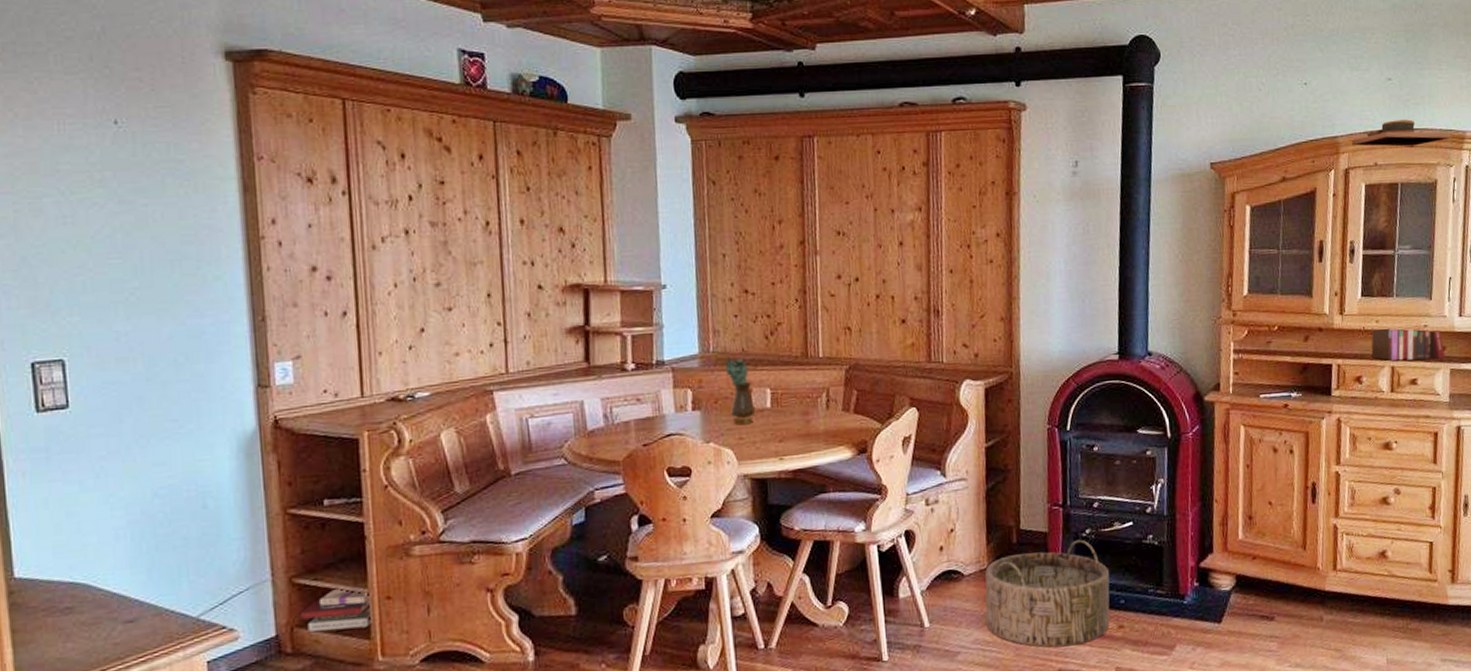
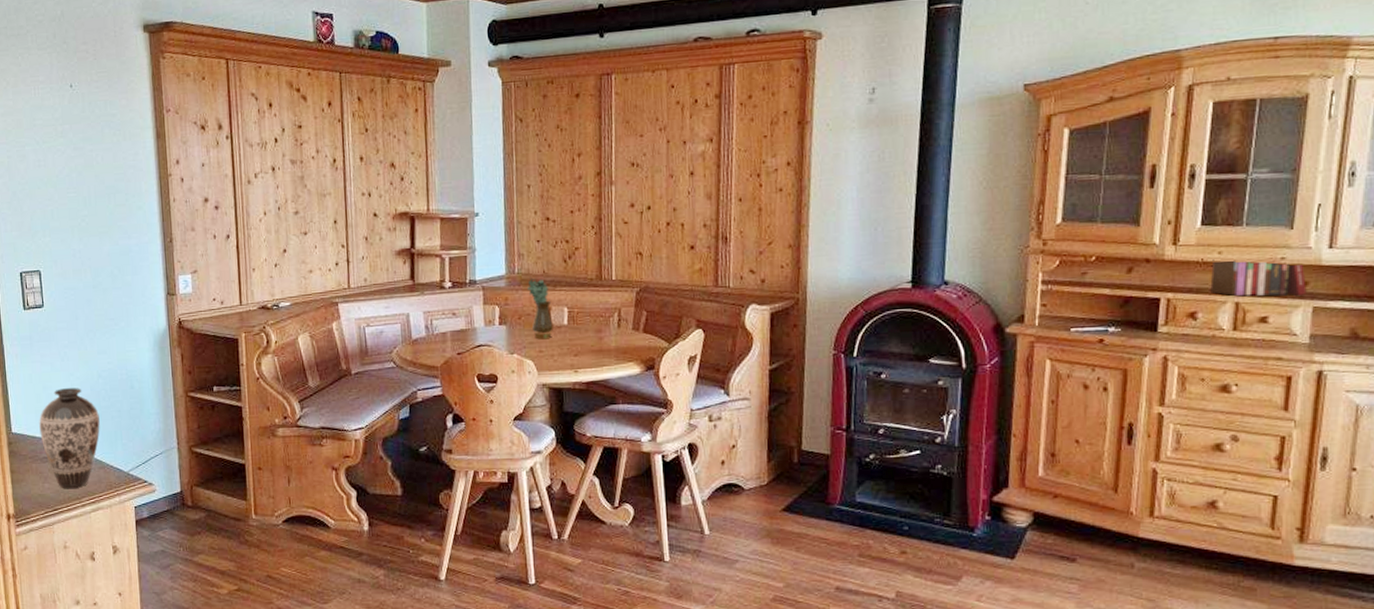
decorative vase: none [58,512,156,647] -> present [39,388,100,488]
books: present [299,588,373,632] -> none [197,458,248,492]
basket: present [985,539,1110,648] -> none [764,464,893,566]
decorative basket: present [1351,119,1452,147] -> none [1198,26,1333,60]

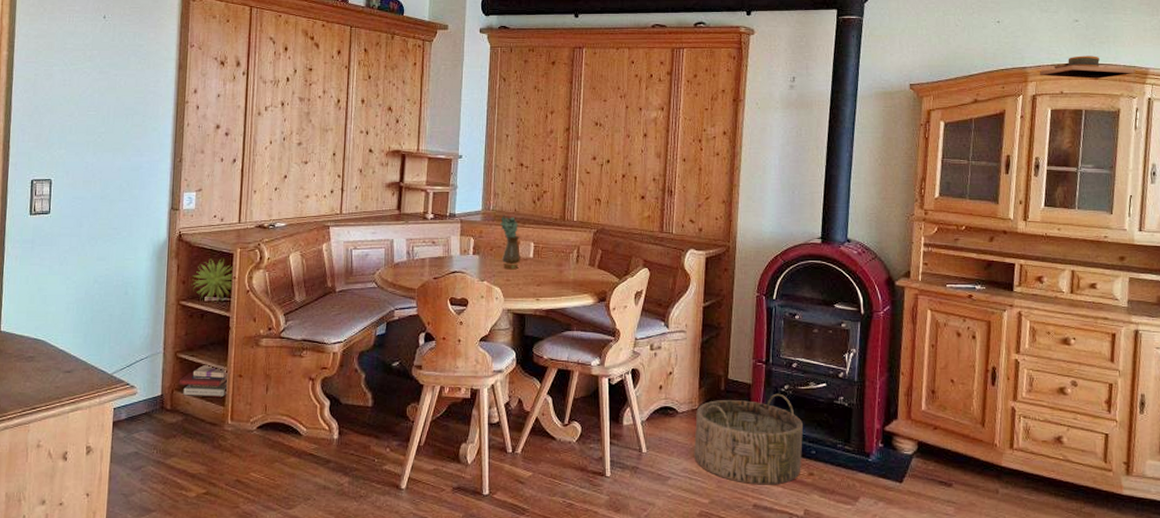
decorative vase: present [39,388,100,488] -> none [28,291,91,388]
books: none [197,458,248,492] -> present [179,365,229,398]
plant: none [198,344,242,393] -> present [192,258,234,303]
basket: none [764,464,893,566] -> present [694,393,803,485]
decorative basket: none [1198,26,1333,60] -> present [1039,55,1136,79]
books: present [1210,259,1307,297] -> none [1052,234,1124,267]

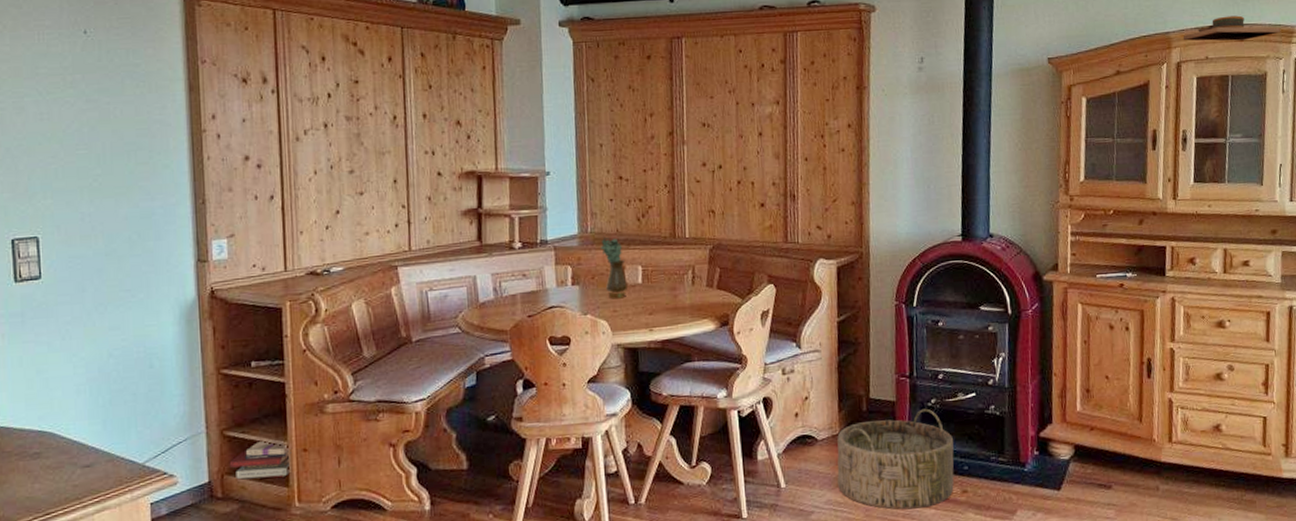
plant: present [192,258,234,303] -> none [233,315,286,368]

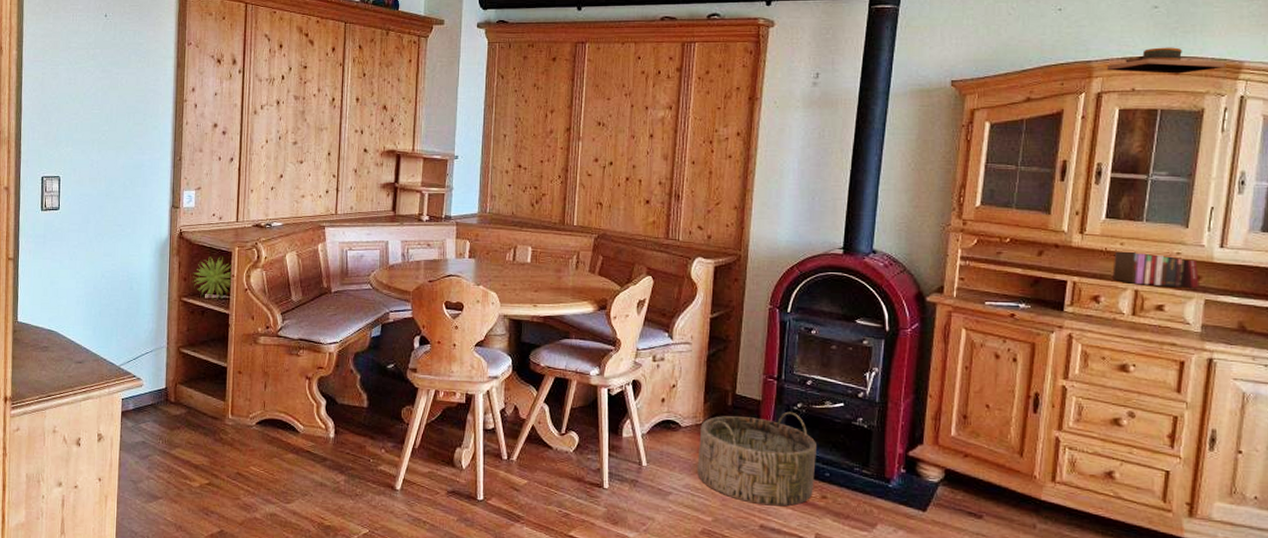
books: present [229,440,292,479] -> none [182,361,229,393]
plant: none [233,315,286,368] -> present [193,256,233,300]
vase: present [601,235,629,300] -> none [497,216,518,276]
books: none [1204,212,1277,244] -> present [1112,249,1200,288]

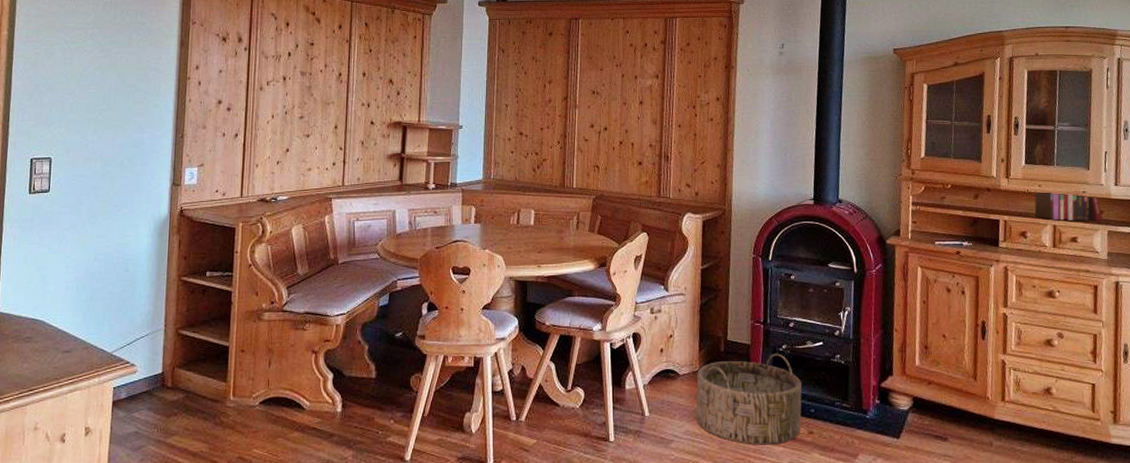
plant: present [193,256,233,300] -> none [194,233,236,278]
decorative basket: present [1106,47,1226,74] -> none [1014,19,1105,41]

